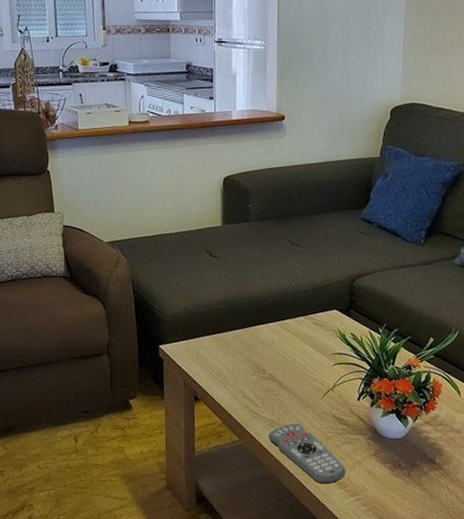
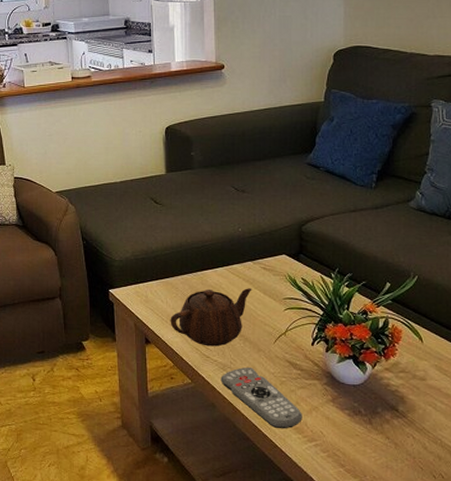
teapot: none [220,343,303,403] -> present [170,288,252,347]

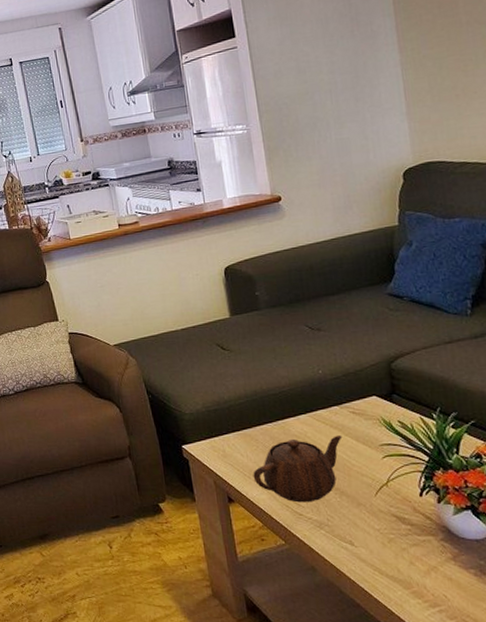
remote control: present [220,367,302,429] -> none [318,525,420,594]

